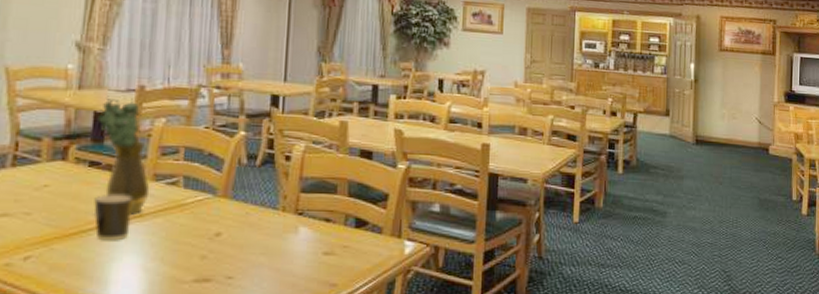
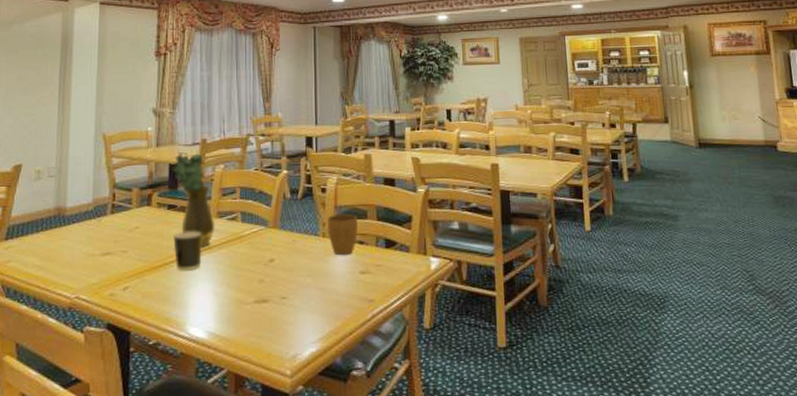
cup: none [289,187,325,232] -> present [327,214,358,255]

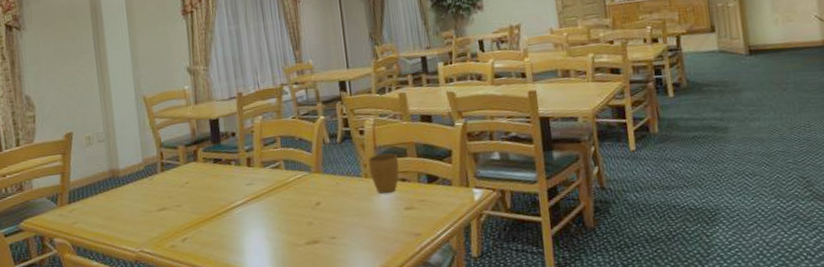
vase: present [172,150,215,247] -> none [212,104,261,197]
mug: present [173,231,202,271] -> none [222,182,252,220]

